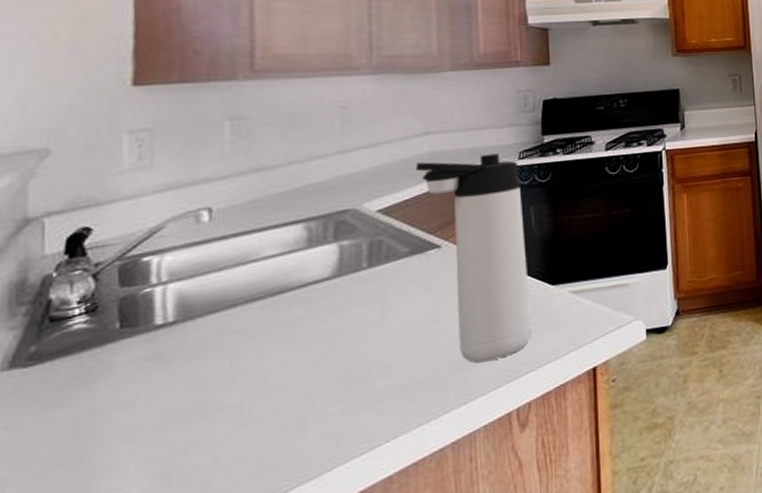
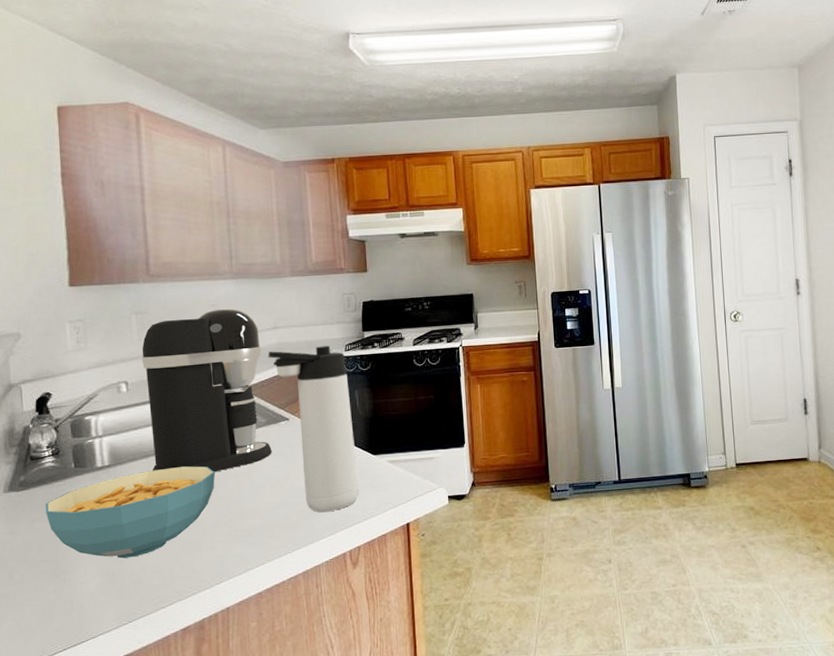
cereal bowl: none [66,313,334,450] -> present [45,466,216,559]
coffee maker: none [234,111,415,325] -> present [141,309,272,473]

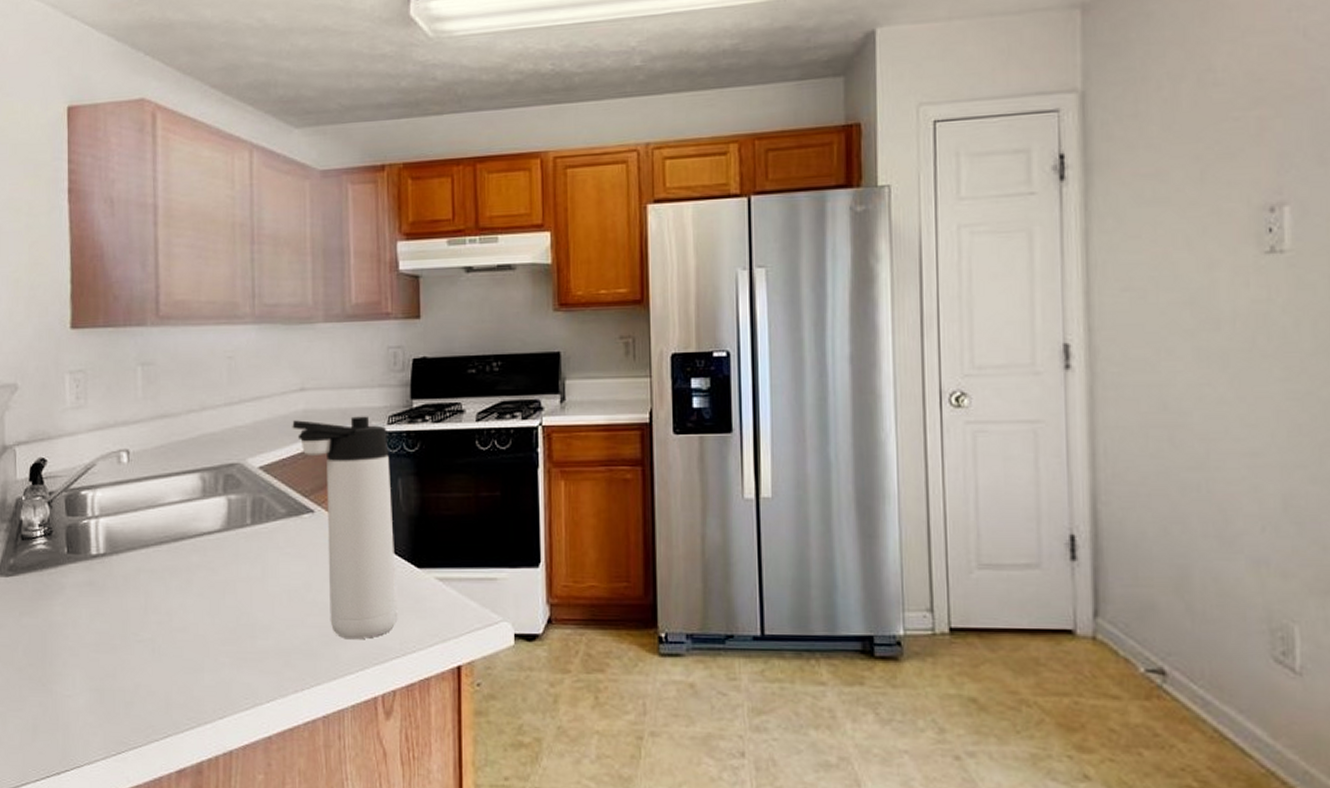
cereal bowl: present [45,466,216,559] -> none [34,563,224,673]
coffee maker: present [141,309,272,473] -> none [145,363,292,574]

